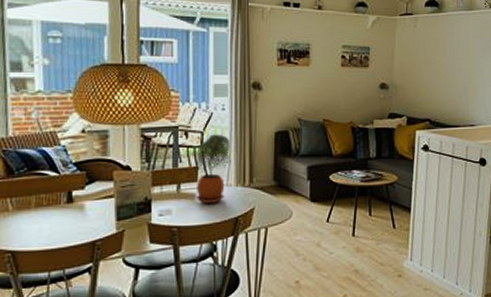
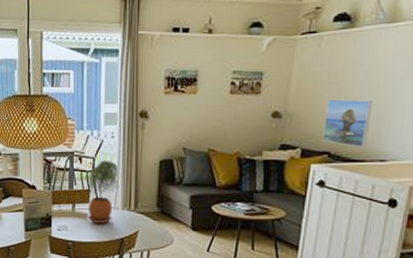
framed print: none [423,72,461,115] -> present [322,99,373,148]

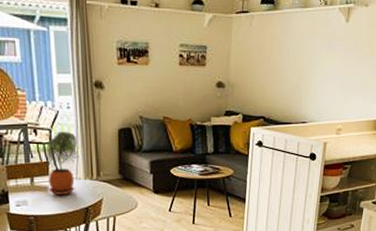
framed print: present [322,99,373,148] -> none [258,71,294,112]

